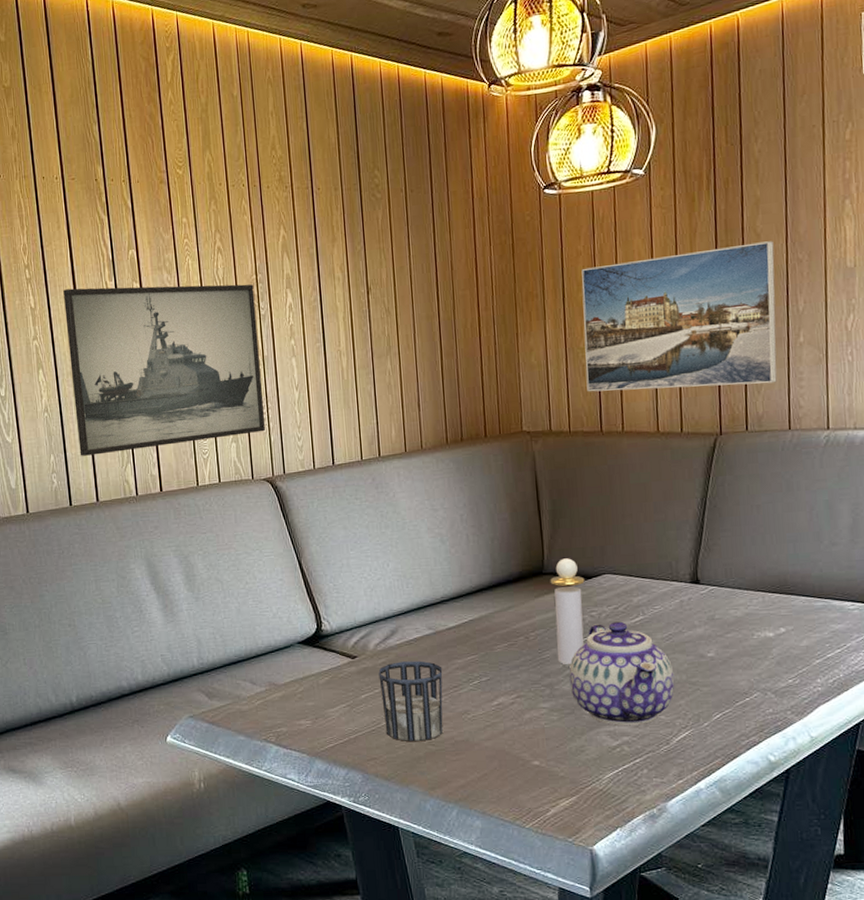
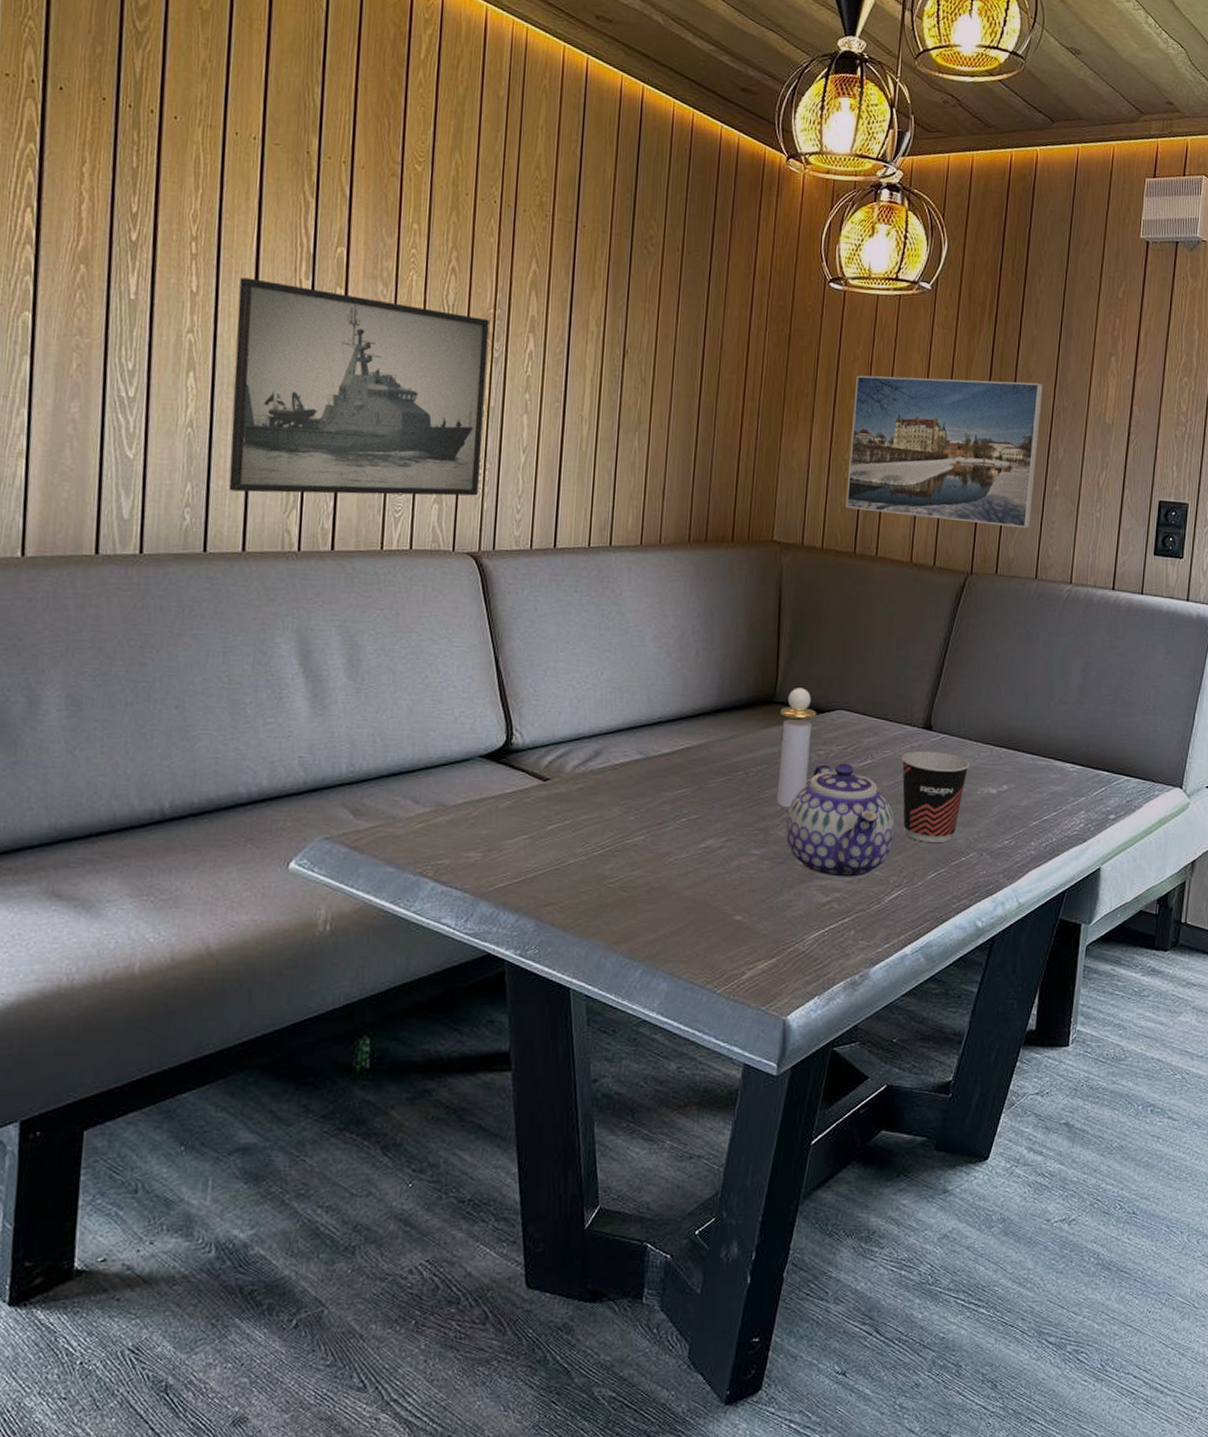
cup: present [378,660,443,742] -> none [571,789,648,886]
cup: none [672,602,743,686] -> present [901,750,970,842]

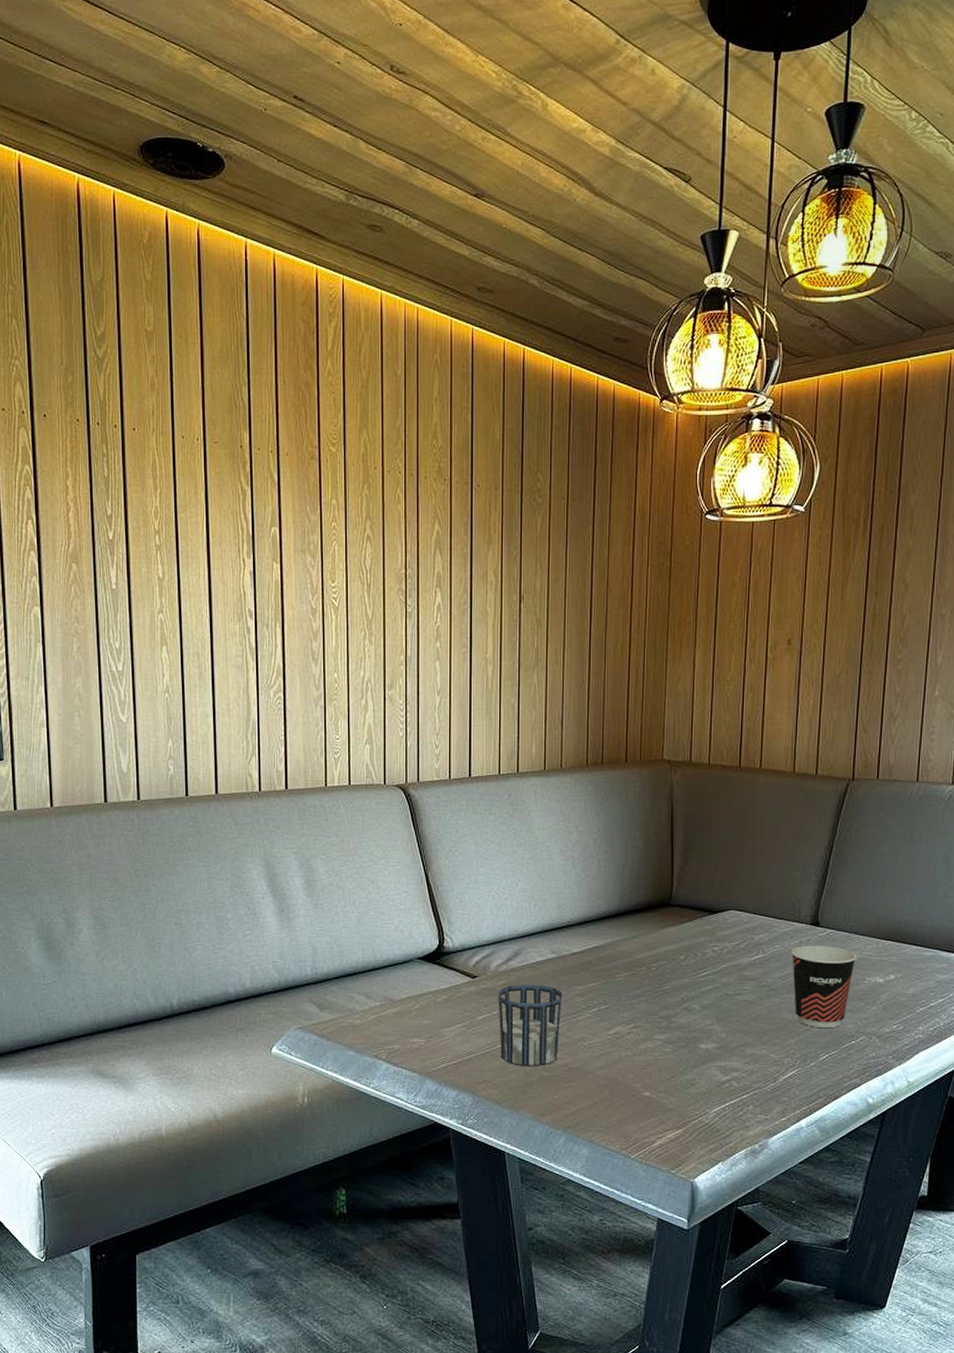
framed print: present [229,277,489,496] -> none [196,562,403,744]
cup: none [571,789,648,886] -> present [498,984,563,1067]
perfume bottle: present [776,688,817,807] -> none [676,891,710,997]
teapot: present [786,763,895,880] -> none [686,958,787,1061]
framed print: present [846,375,1043,529] -> none [730,593,920,734]

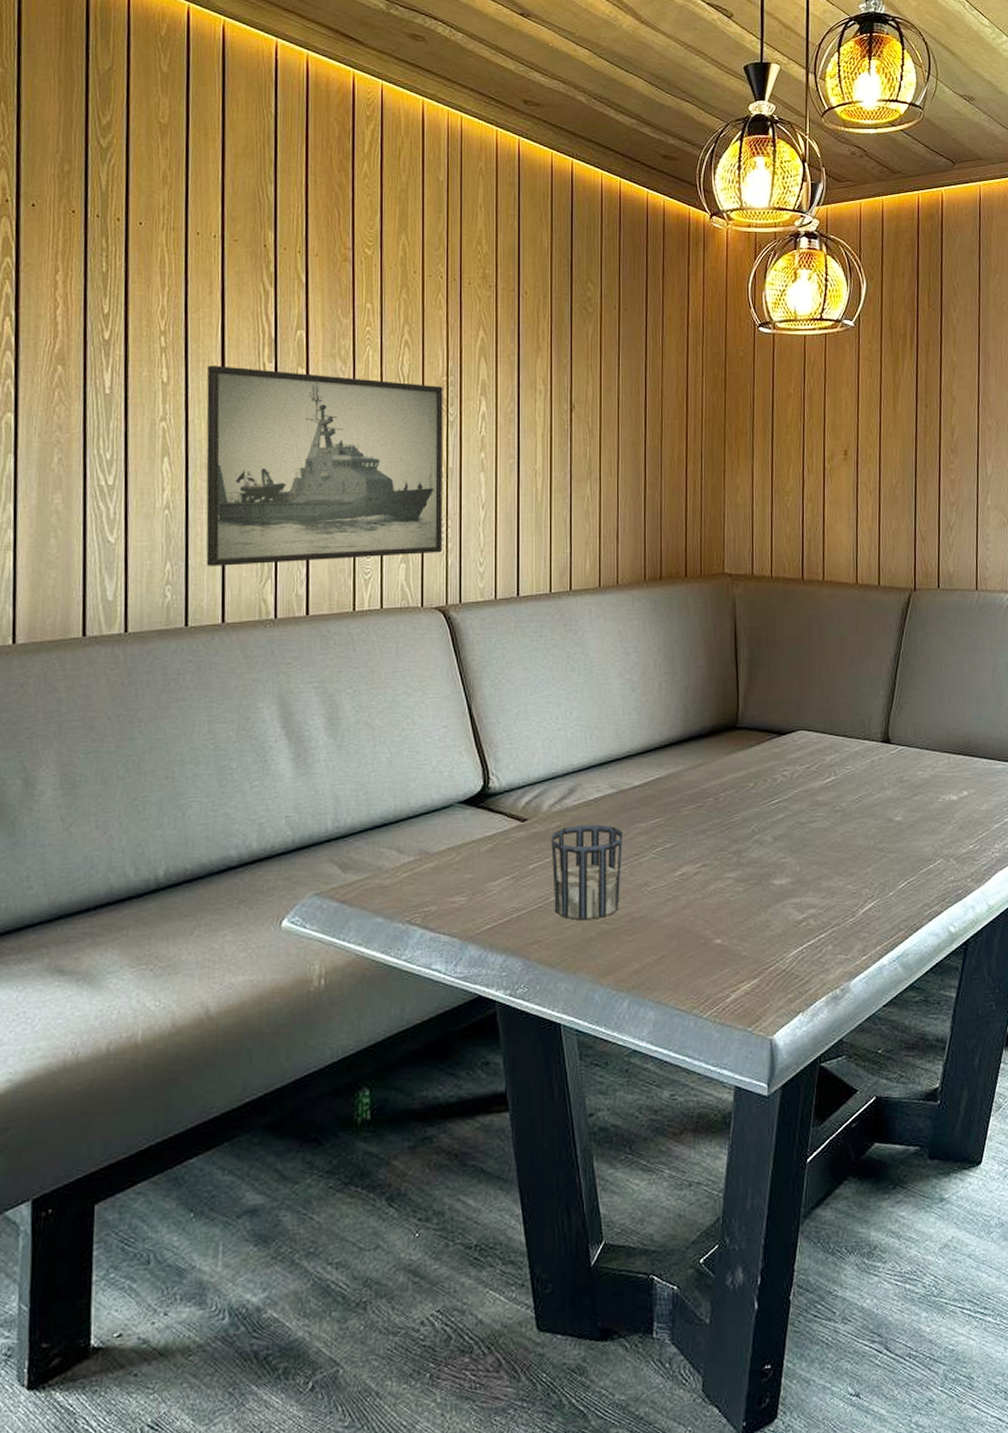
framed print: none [196,562,403,744] -> present [206,365,443,566]
cup: present [791,945,857,1027] -> none [863,763,929,853]

